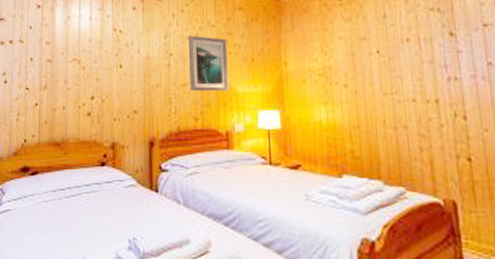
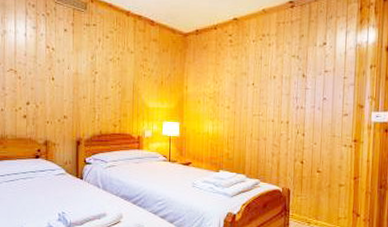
wall art: present [188,35,229,92] -> none [110,59,143,106]

